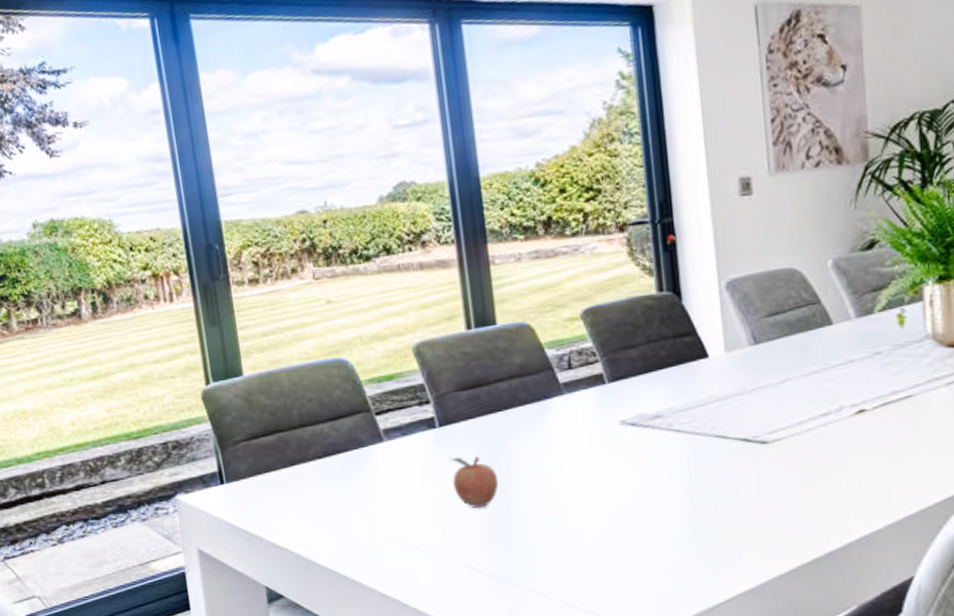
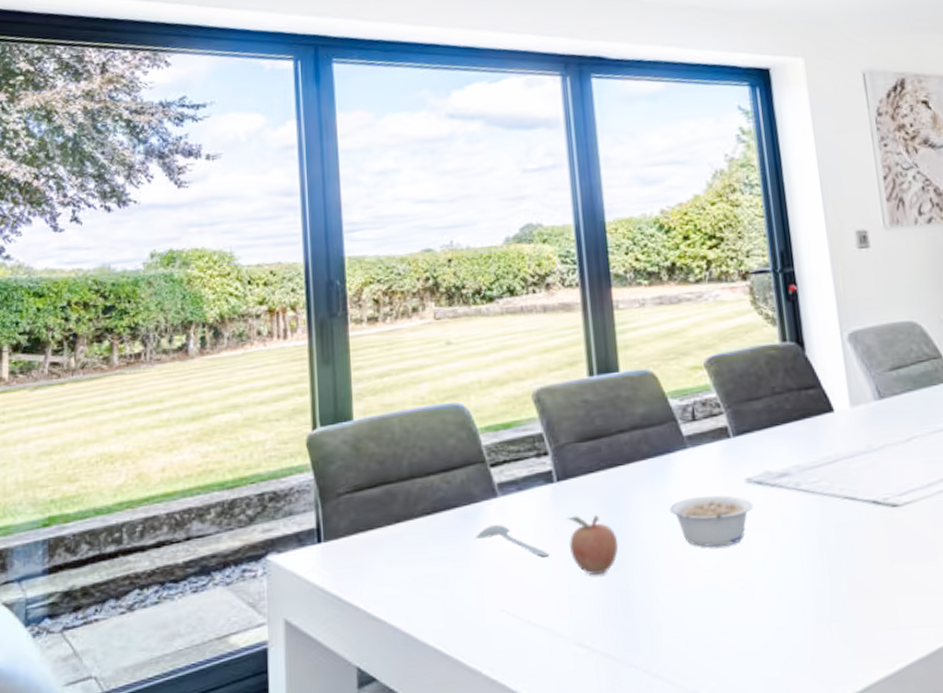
spoon: none [365,466,434,493] -> present [475,525,549,557]
legume: none [545,436,627,482] -> present [668,495,753,547]

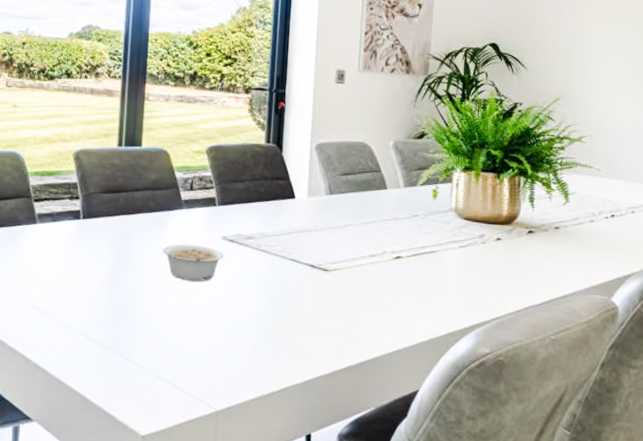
spoon: present [475,525,549,557] -> none [16,243,69,271]
fruit: present [566,515,619,576] -> none [84,245,122,289]

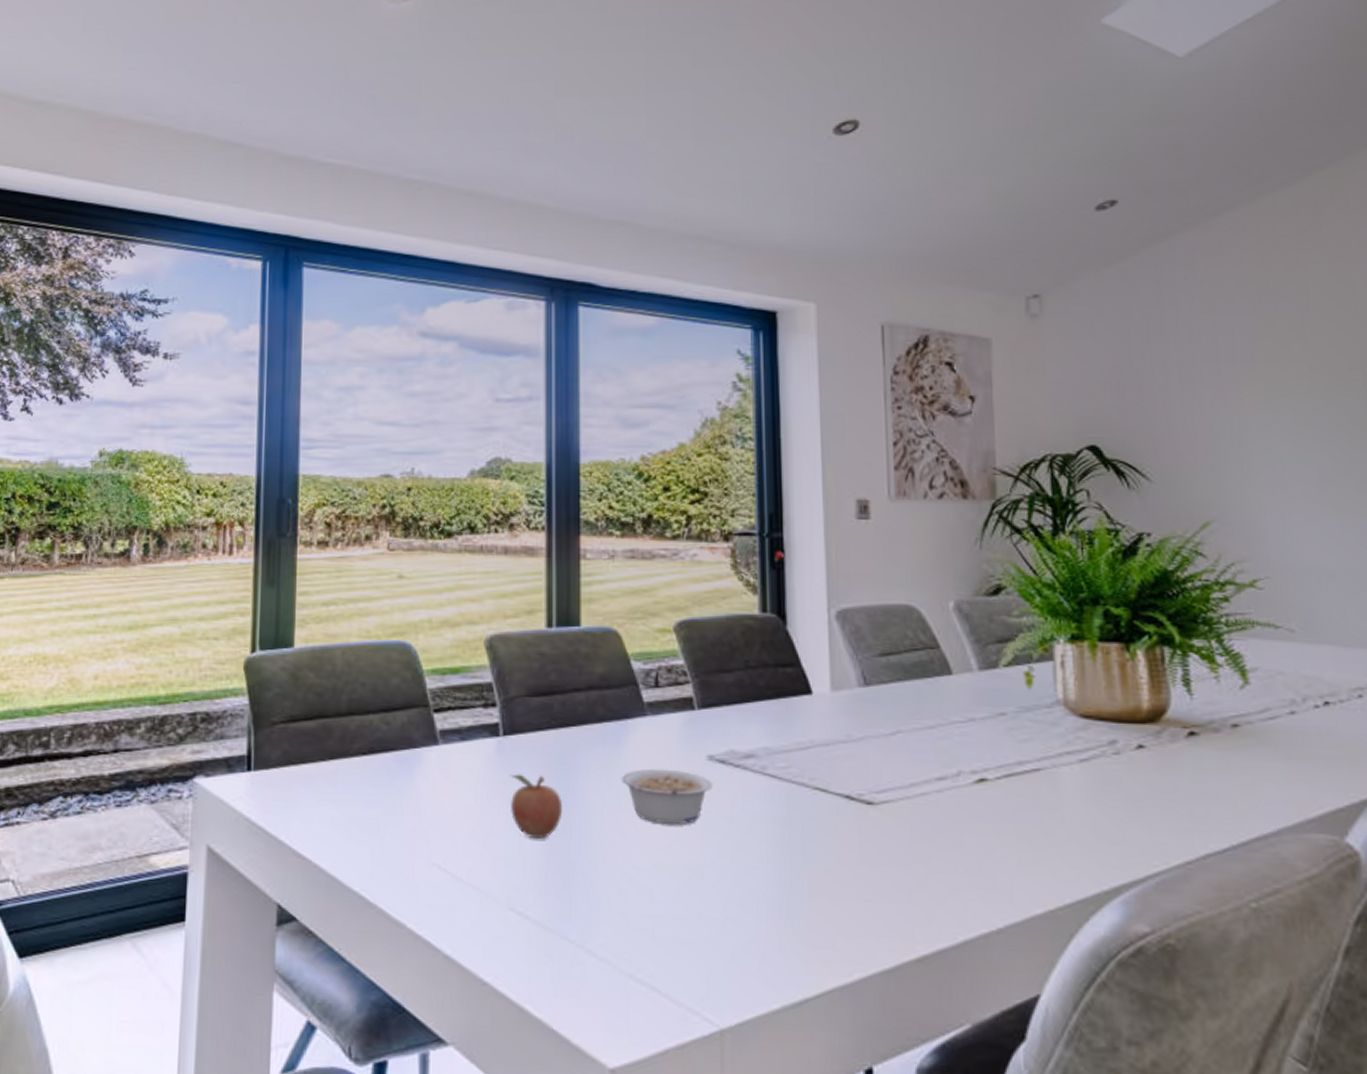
fruit: none [84,245,122,289] -> present [509,774,563,840]

